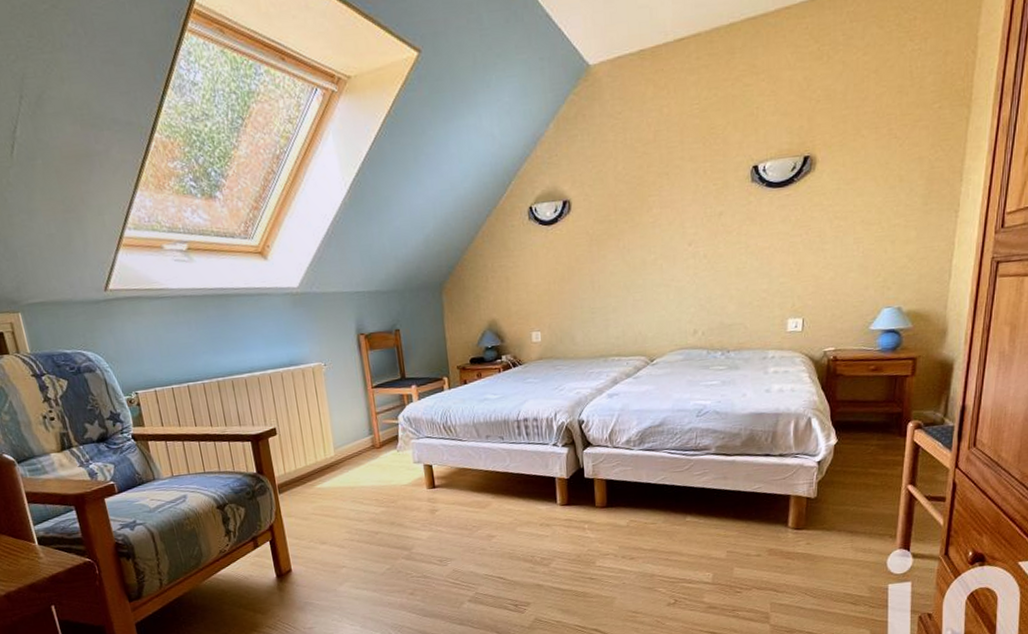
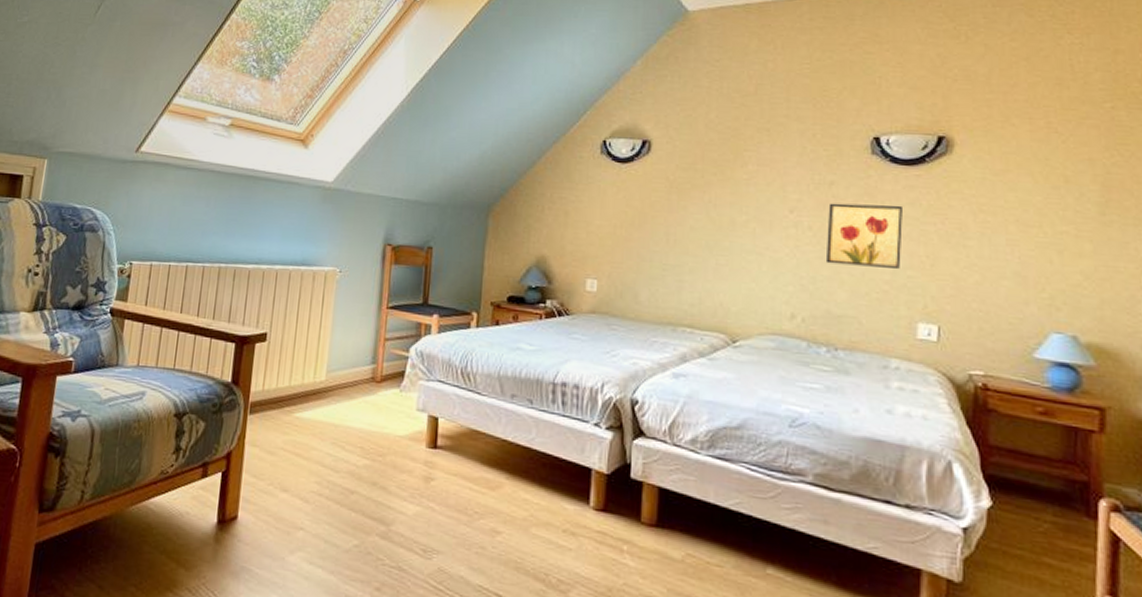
wall art: none [718,224,776,284] -> present [825,203,903,269]

